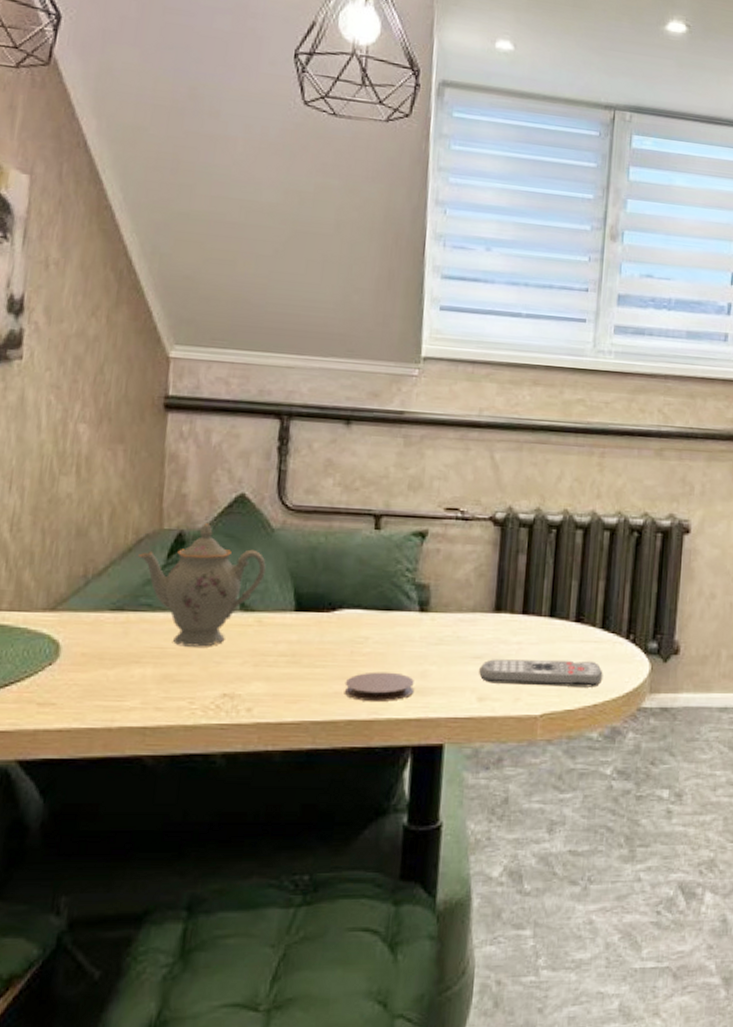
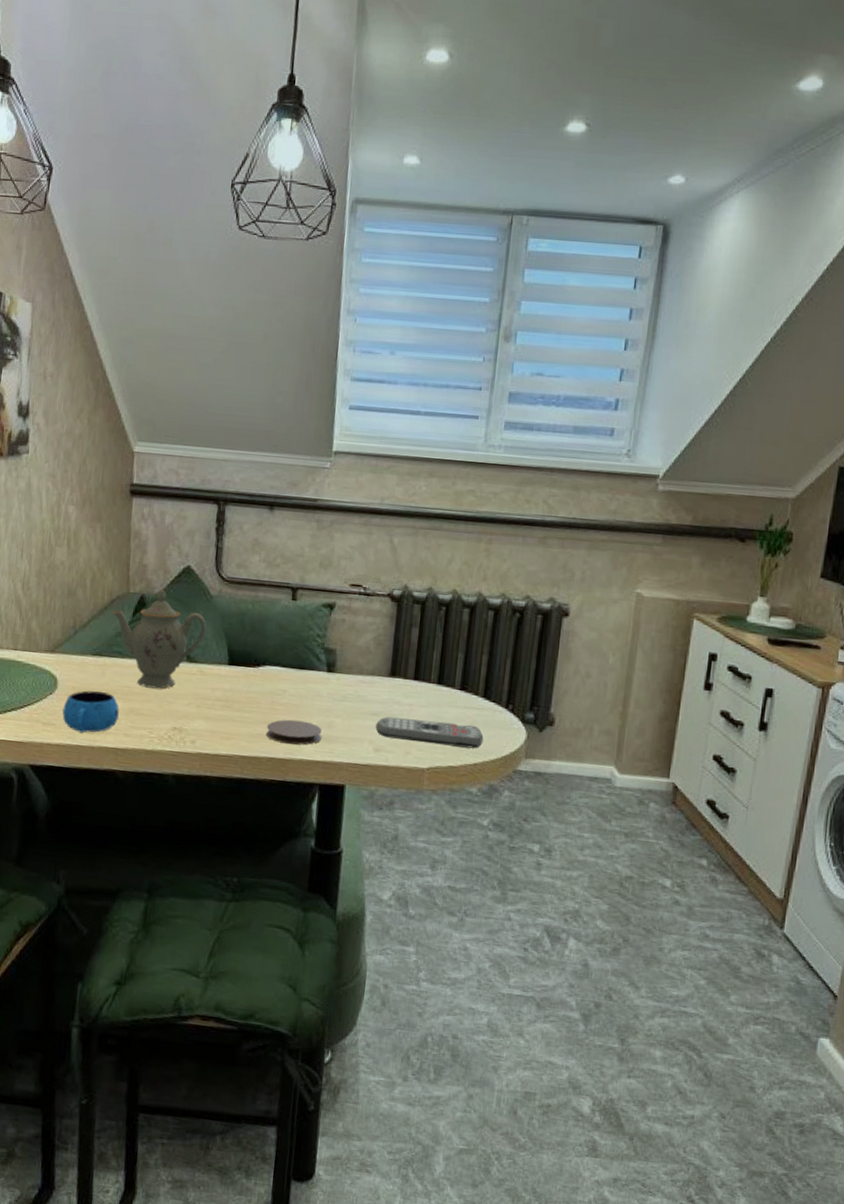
mug: none [66,656,148,712] -> present [62,690,119,733]

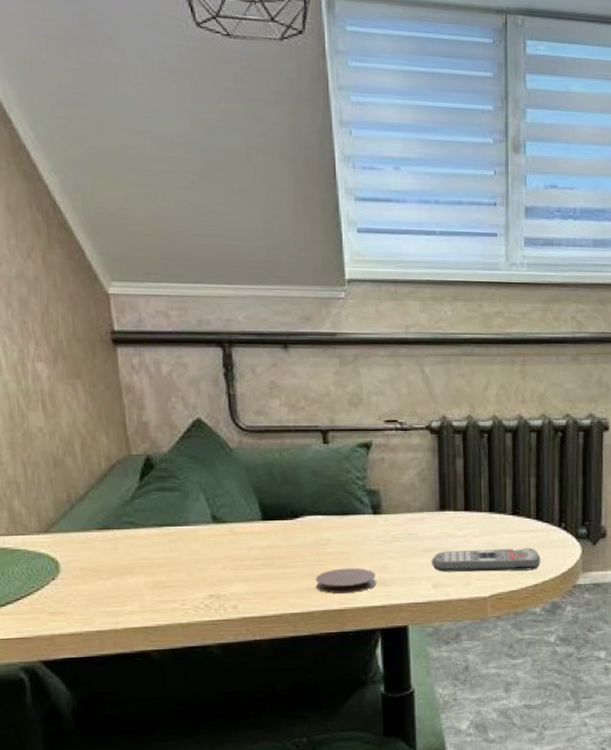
mug: present [62,690,119,733] -> none [72,569,142,617]
teapot: present [112,589,206,689] -> none [113,447,230,557]

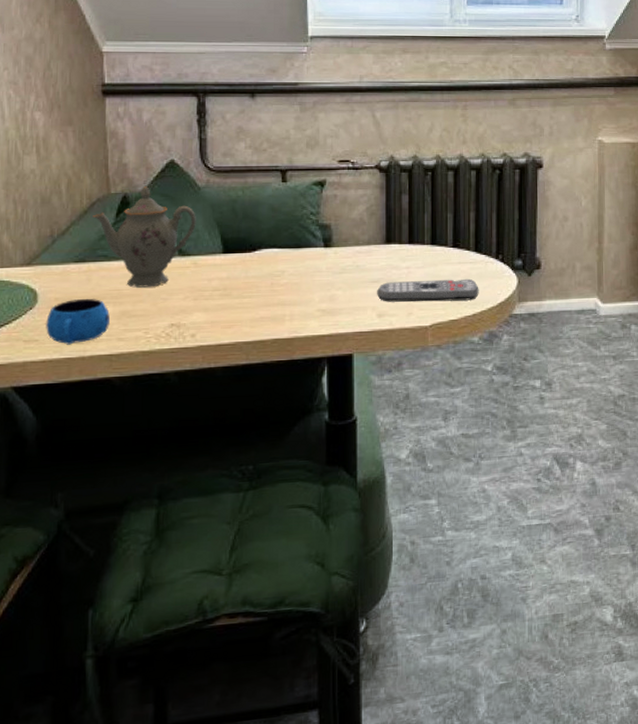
mug: none [72,569,142,617] -> present [46,299,110,345]
teapot: none [113,447,230,557] -> present [93,186,196,288]
coaster: present [315,568,376,594] -> none [268,298,324,324]

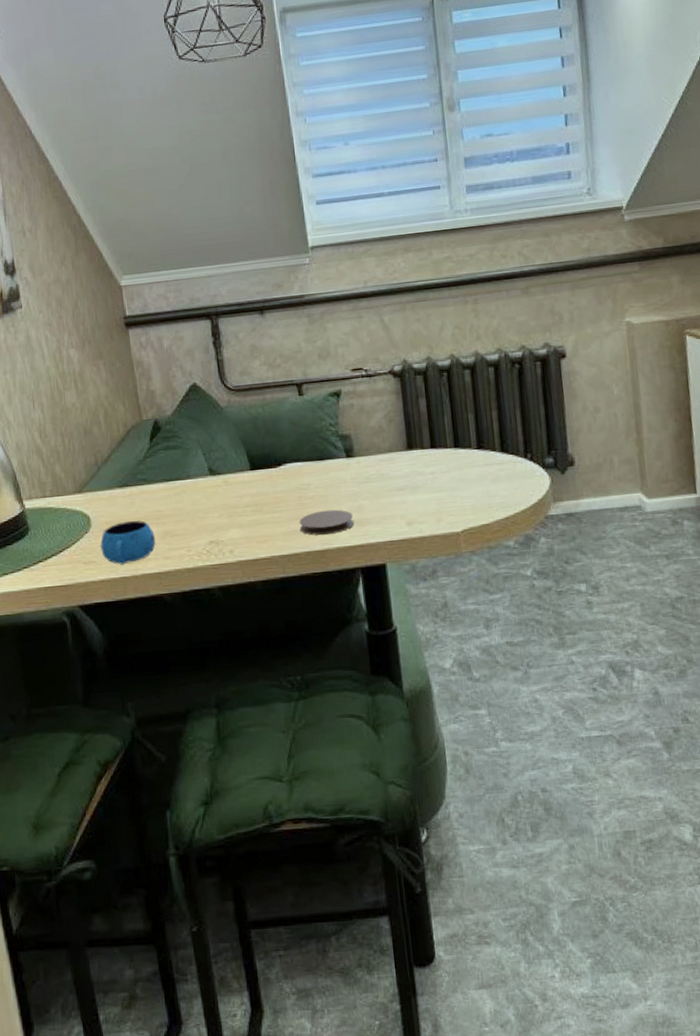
teapot: present [93,186,196,288] -> none [130,411,223,508]
coaster: none [268,298,324,324] -> present [299,509,354,536]
remote control: present [376,278,479,302] -> none [402,480,510,510]

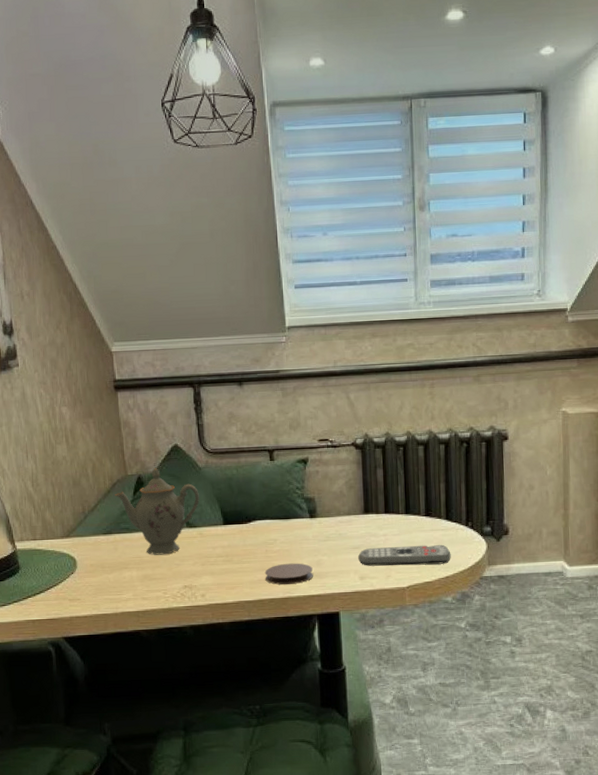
mug: present [100,521,155,565] -> none [85,565,135,603]
teapot: none [130,411,223,508] -> present [115,468,199,555]
remote control: none [402,480,510,510] -> present [357,544,451,566]

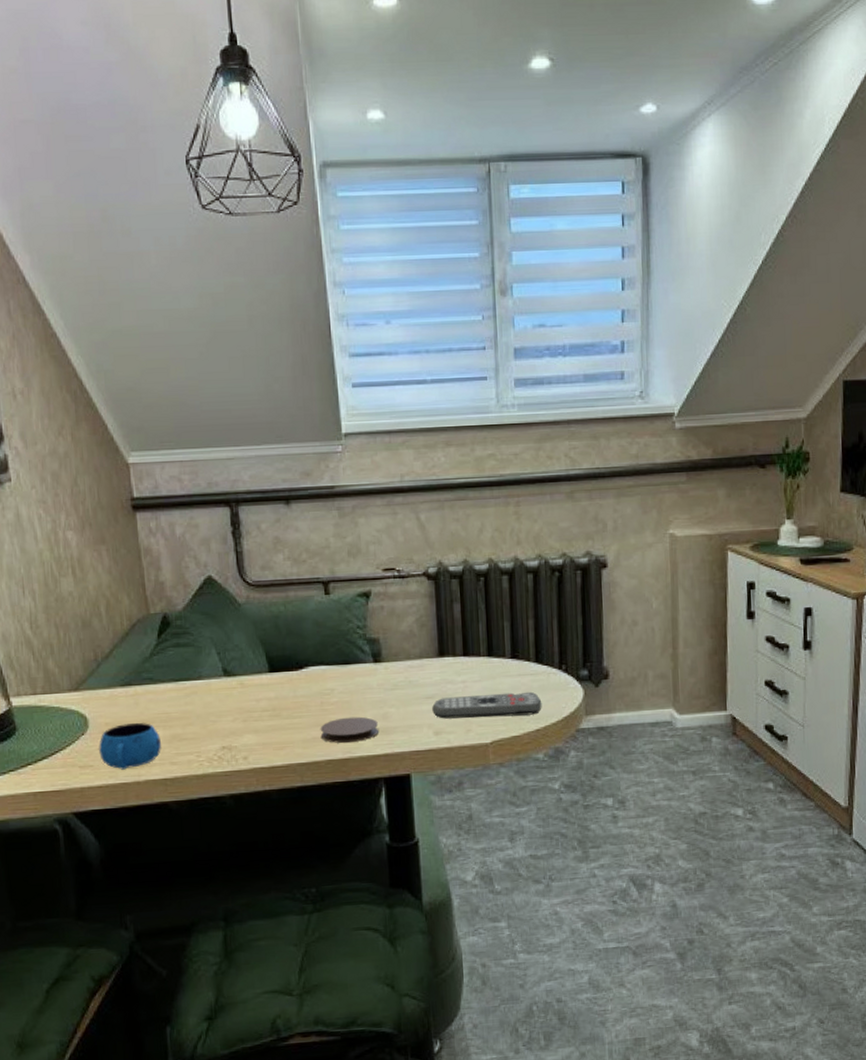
mug: none [85,565,135,603] -> present [99,723,161,770]
teapot: present [115,468,199,555] -> none [134,605,239,710]

